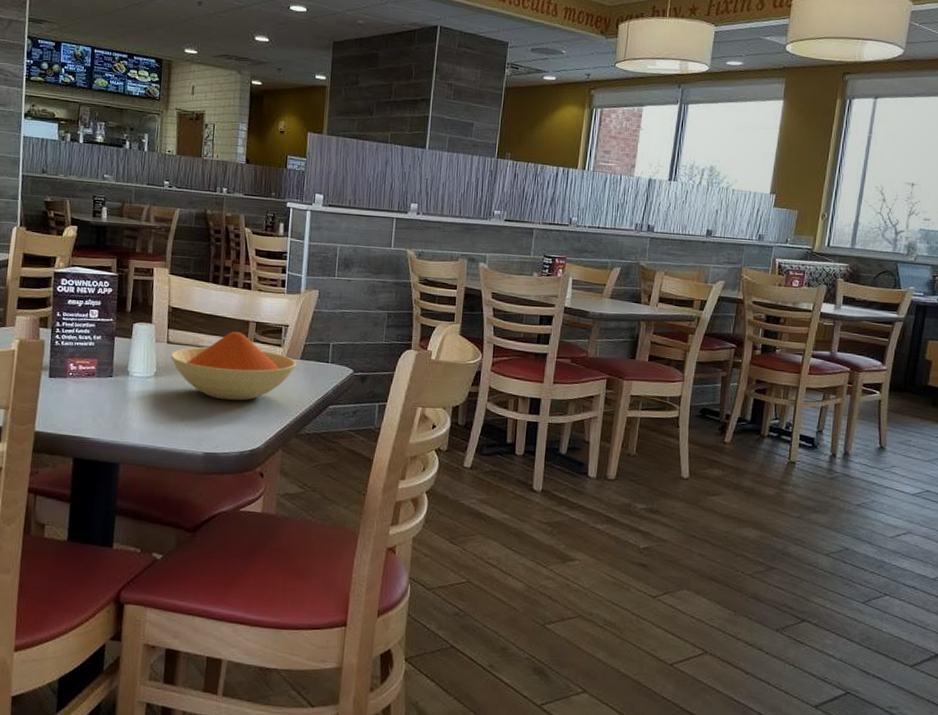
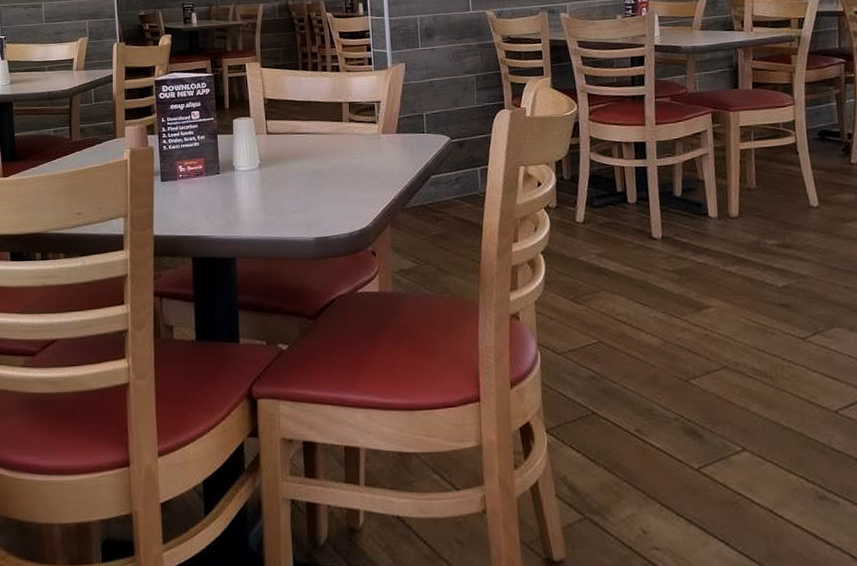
bowl: present [170,331,297,401] -> none [271,114,394,183]

